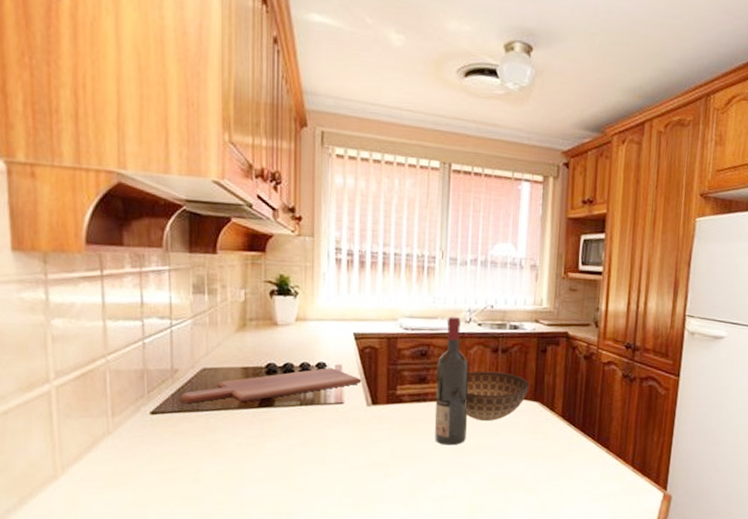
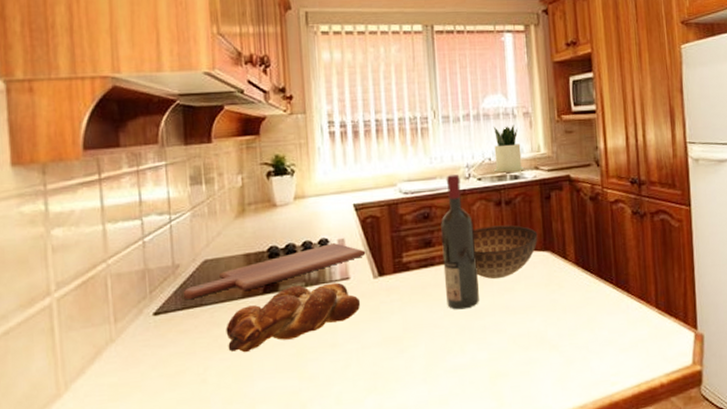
bread loaf: none [220,402,353,460] -> present [226,282,361,353]
planter: none [494,274,525,323] -> present [493,125,525,174]

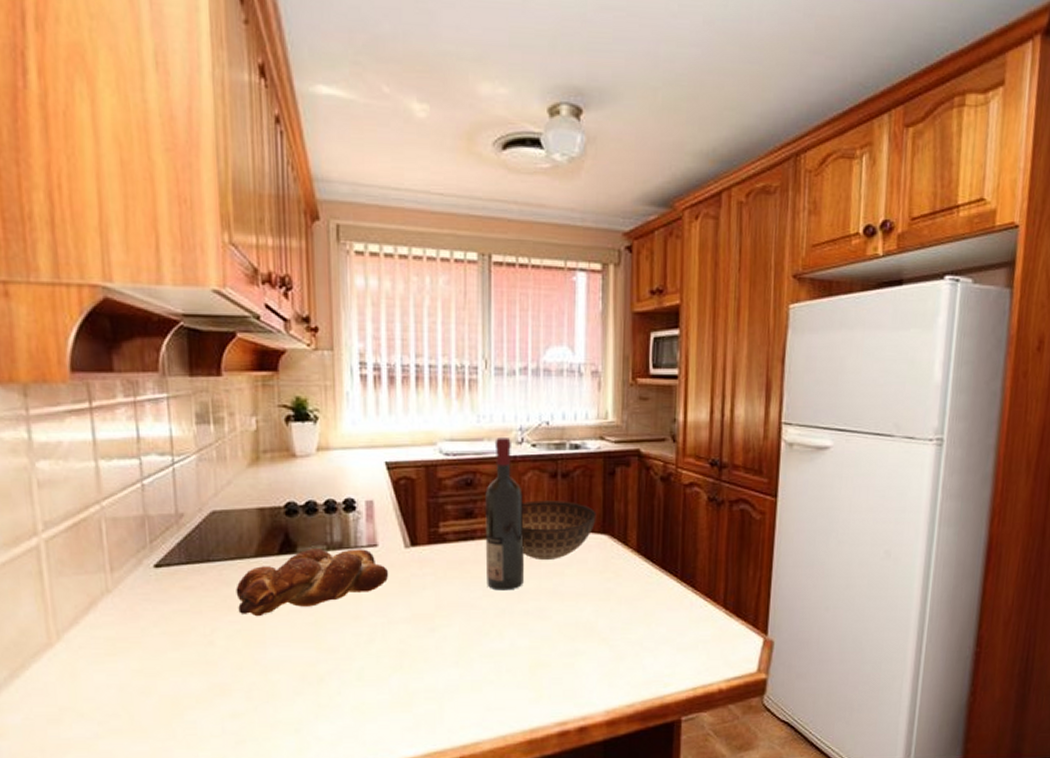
cutting board: present [183,243,366,300] -> none [187,505,397,554]
planter: present [493,125,525,174] -> none [550,384,588,442]

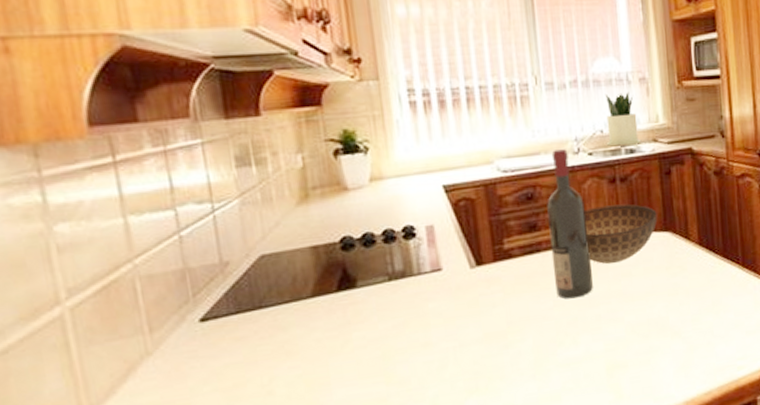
bread loaf: present [236,547,389,617] -> none [293,274,457,359]
planter: none [550,384,588,442] -> present [604,92,642,148]

